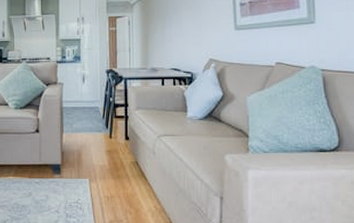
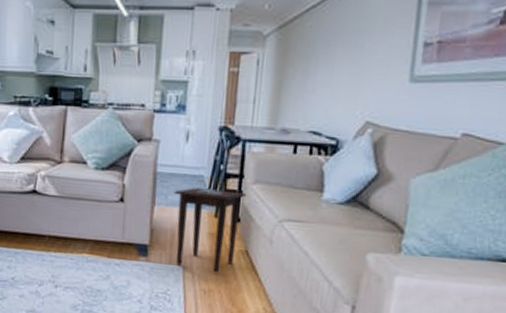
side table: none [77,117,132,182] -> present [173,187,247,273]

